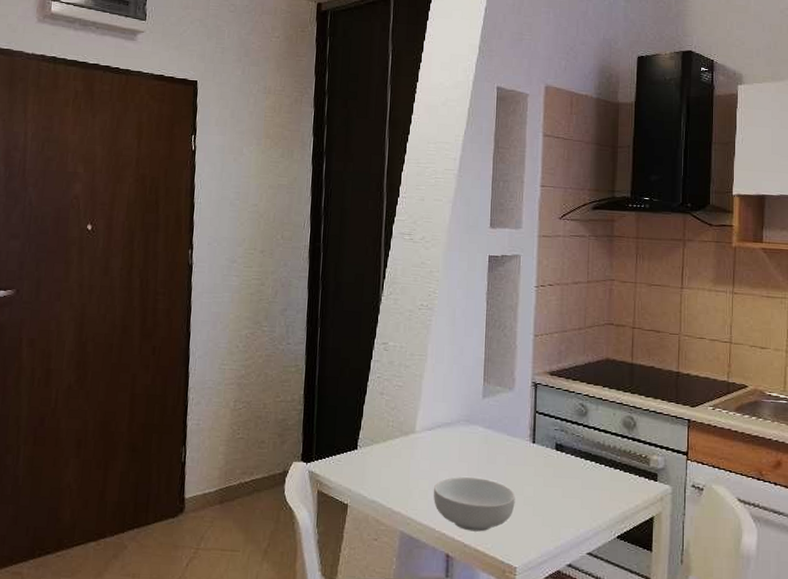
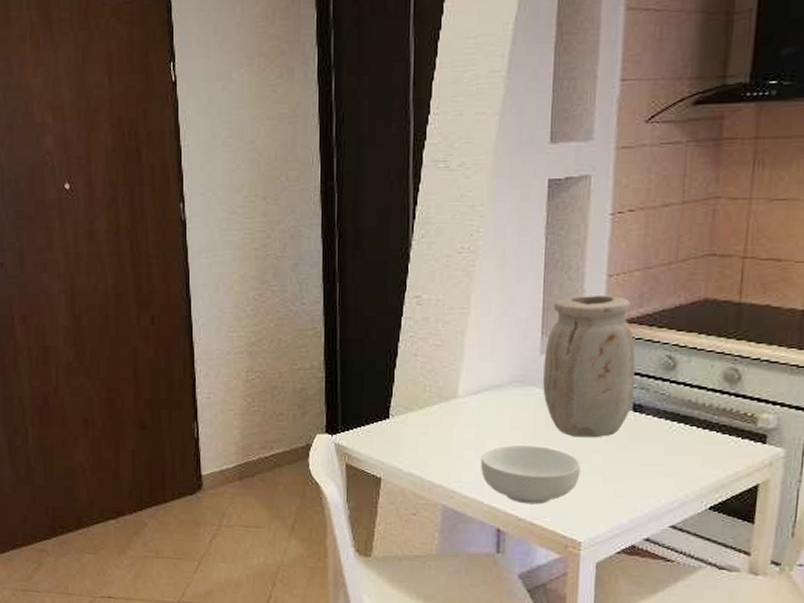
vase: none [485,350,557,473] -> present [543,295,636,438]

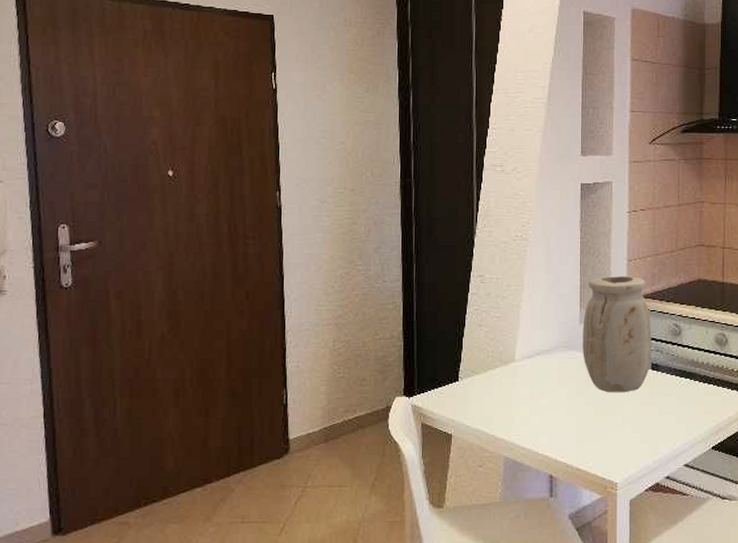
cereal bowl: present [480,445,581,505] -> none [534,401,614,452]

